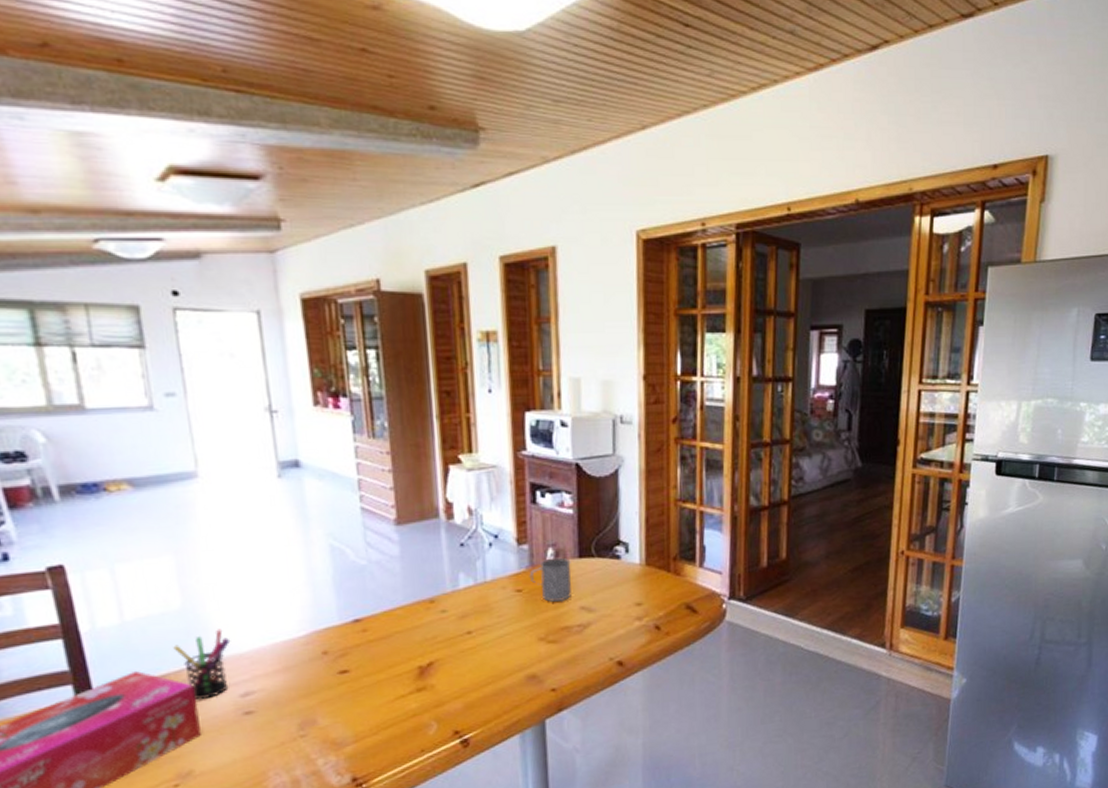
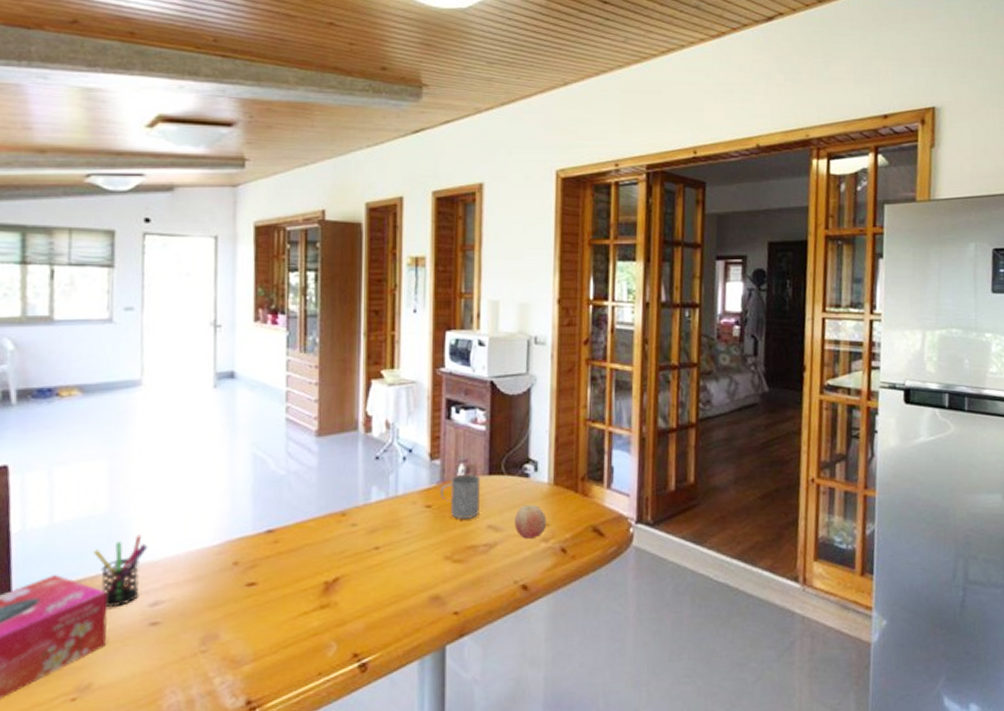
fruit: none [607,585,640,618] -> present [515,504,547,539]

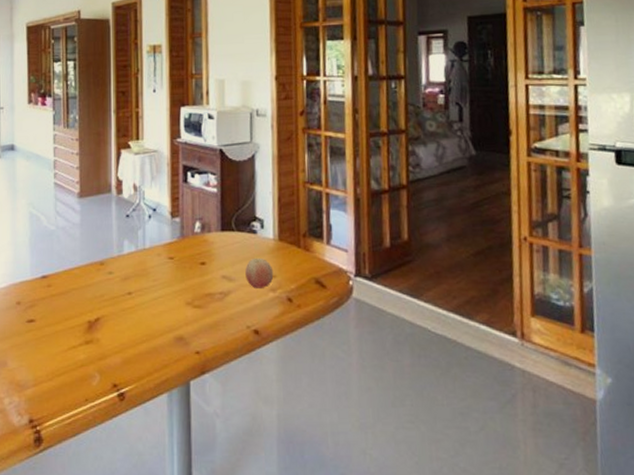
mug: present [439,474,481,520] -> none [180,230,215,271]

